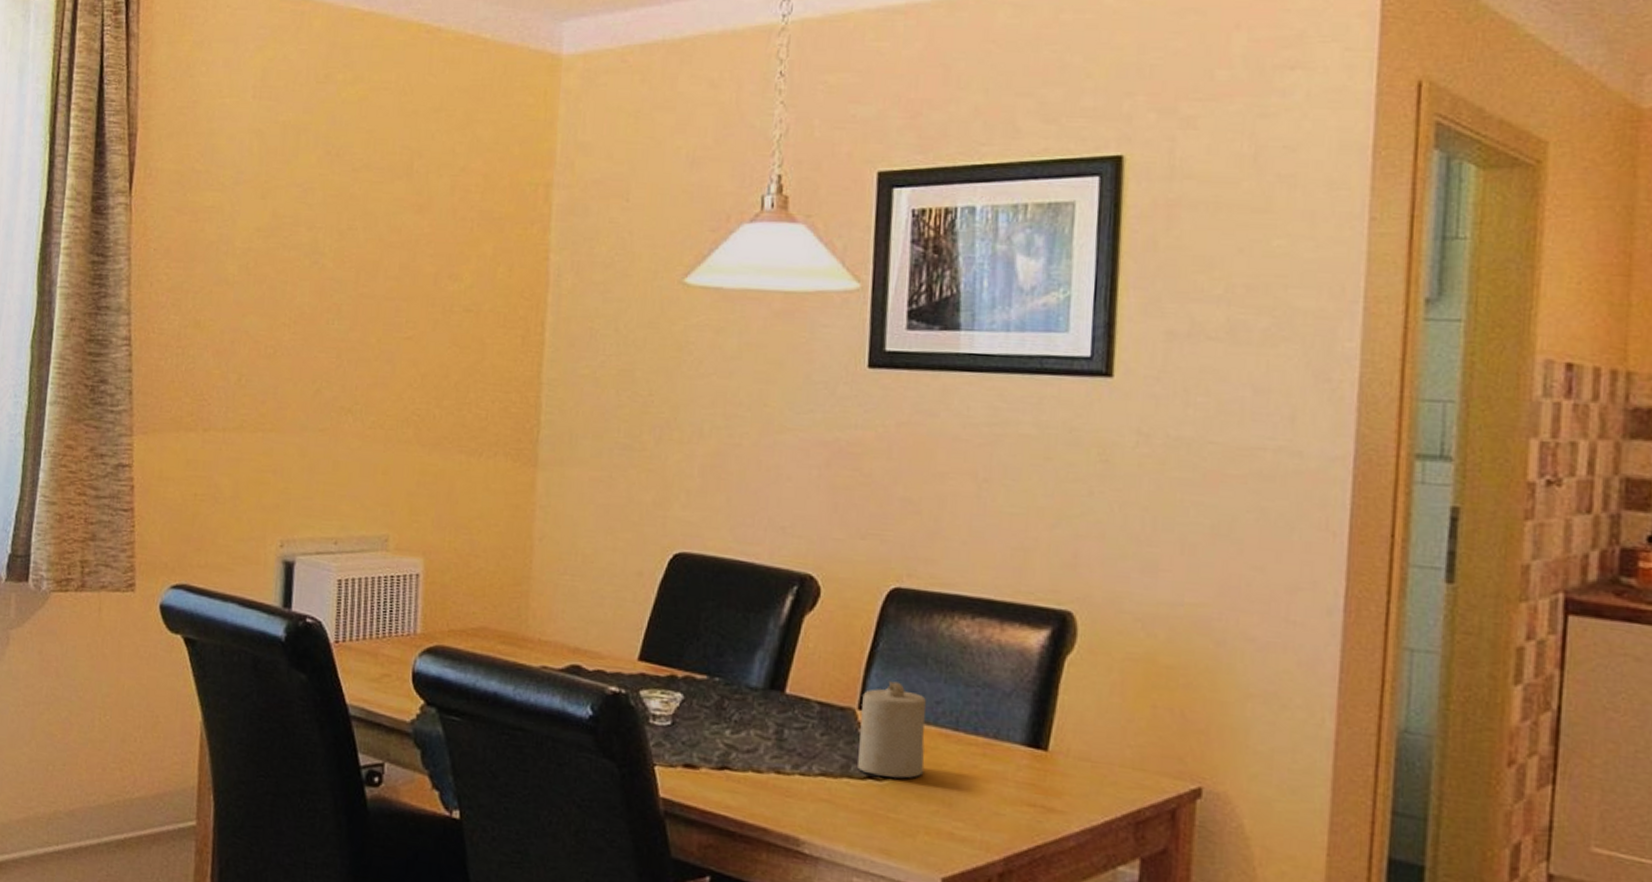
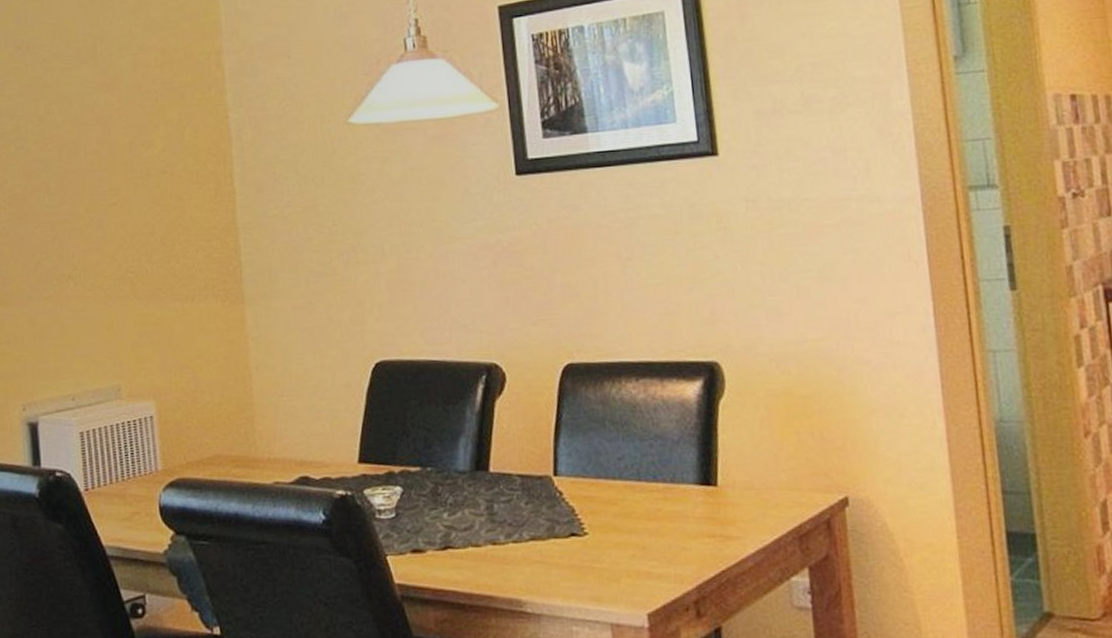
candle: present [858,681,926,779] -> none [555,446,618,532]

